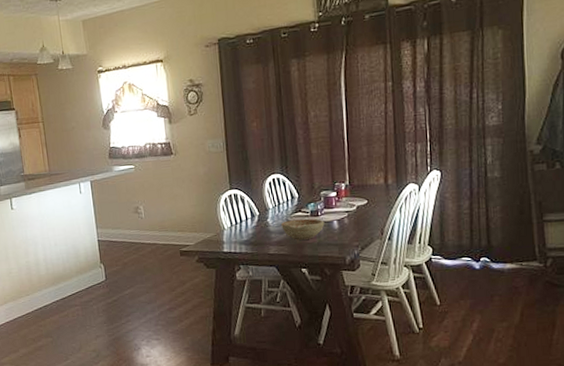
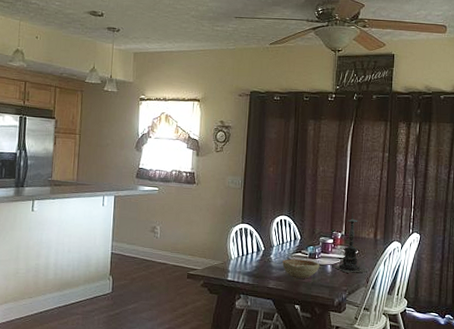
candle holder: none [339,157,383,227] -> present [332,212,370,273]

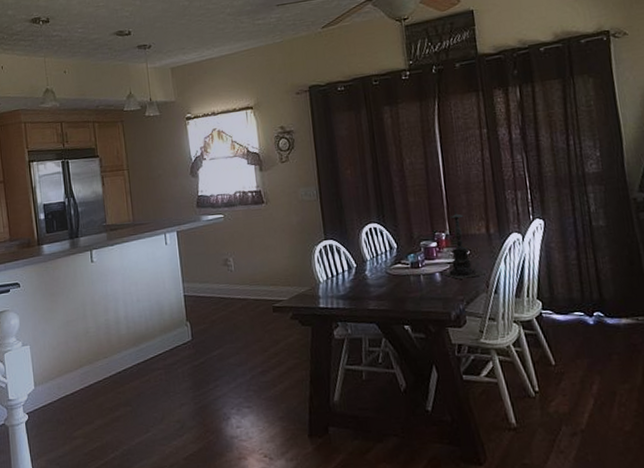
decorative bowl: present [282,259,320,279] -> none [380,270,426,294]

